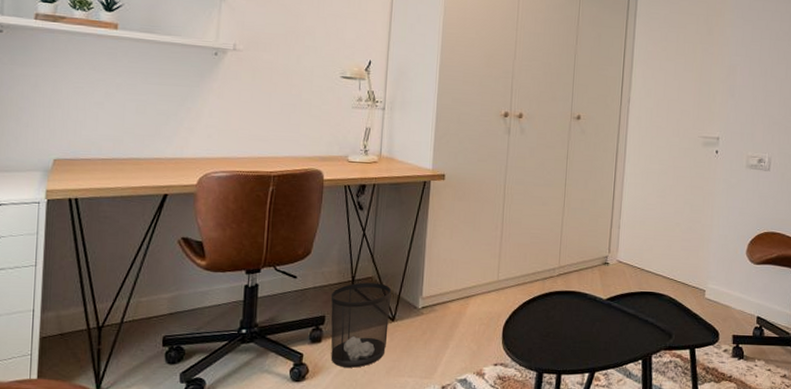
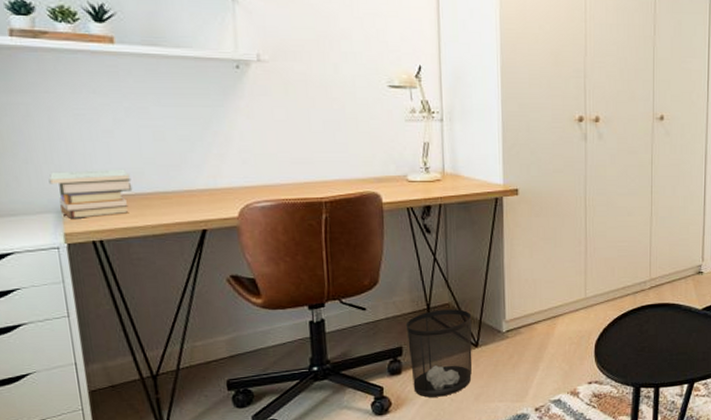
books: none [42,135,112,178] -> present [49,169,133,220]

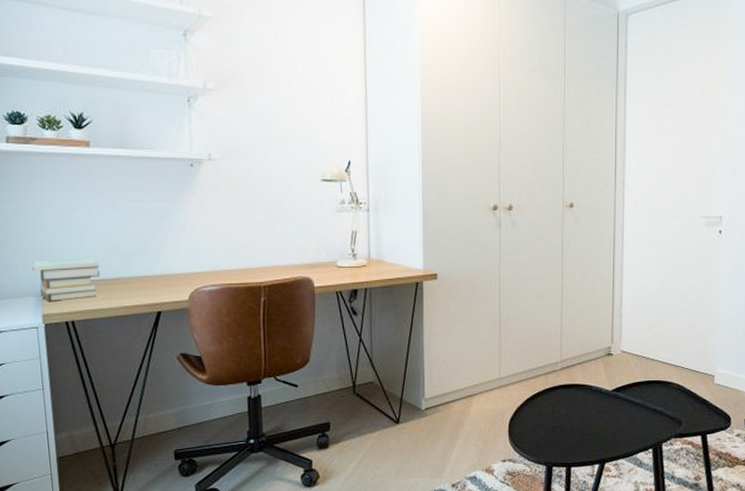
waste bin: present [405,309,472,397] -> none [333,387,394,471]

